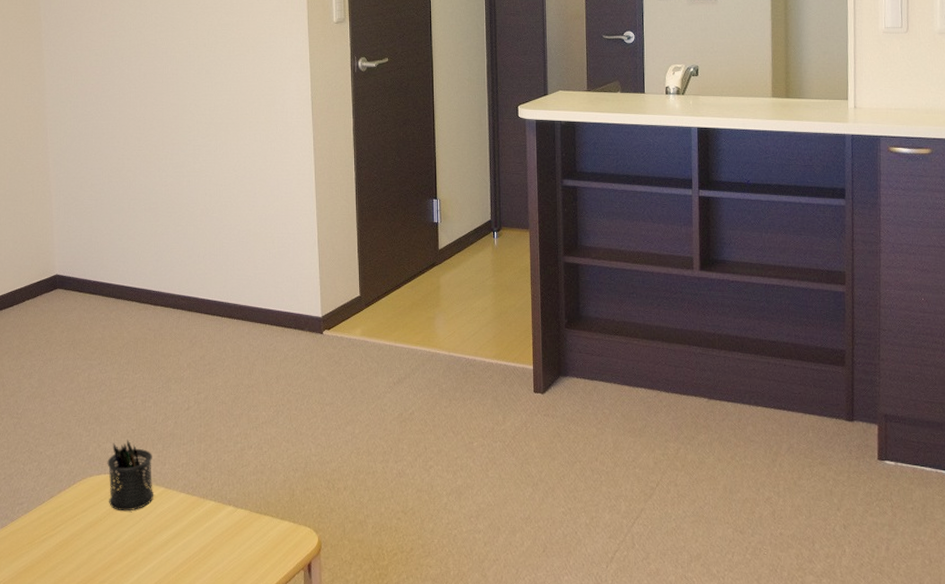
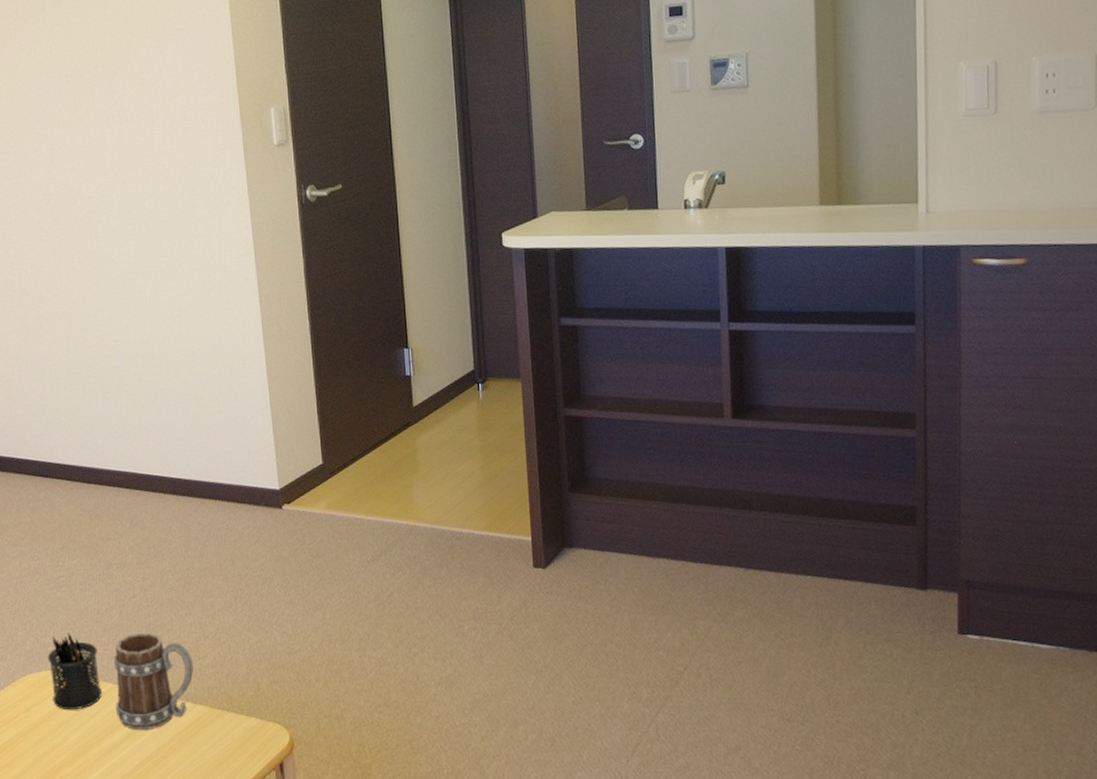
mug: none [165,441,237,530] -> present [114,632,194,730]

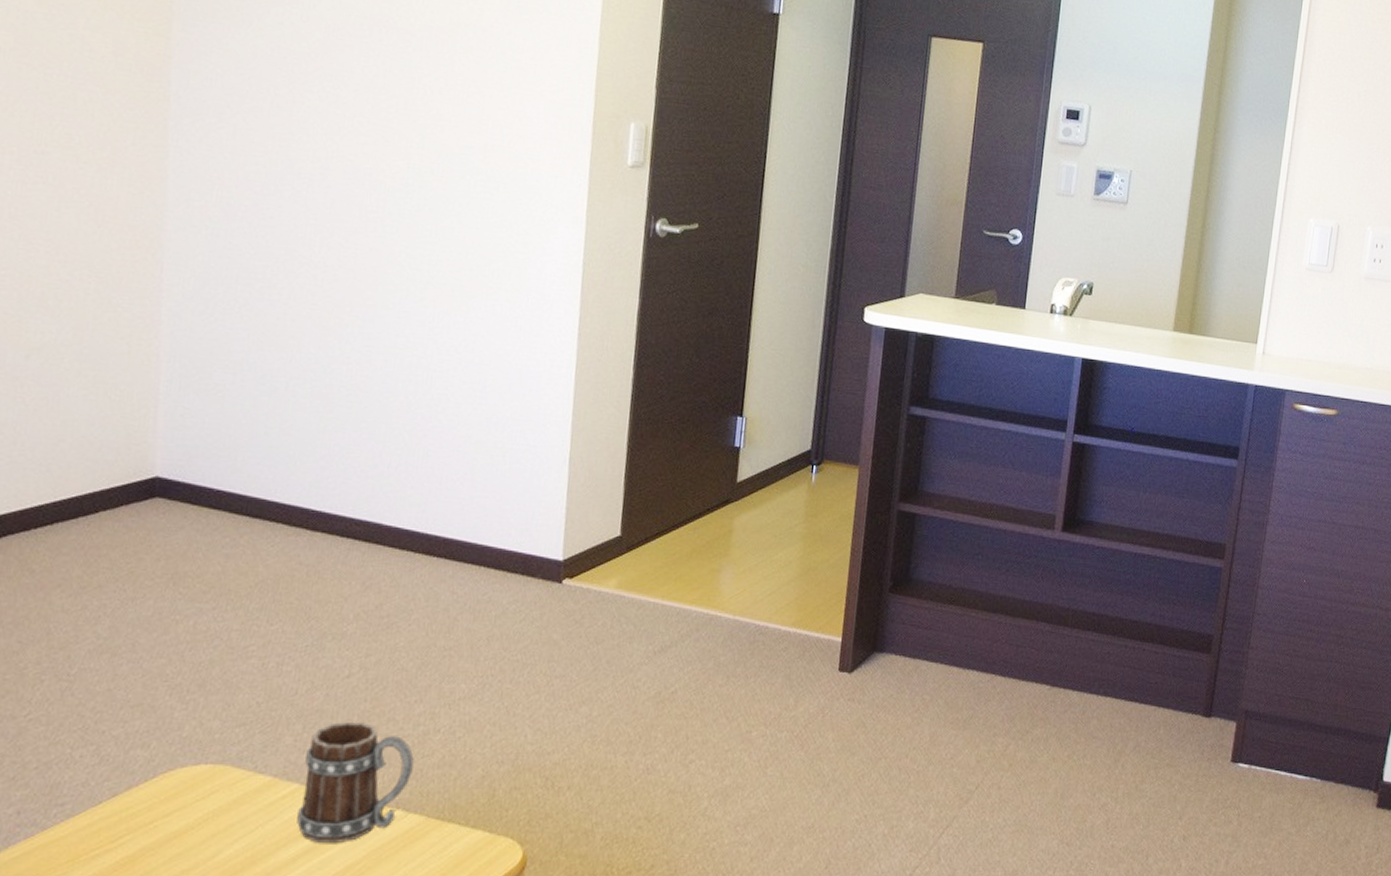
pen holder: present [47,632,102,710] -> none [208,715,286,817]

